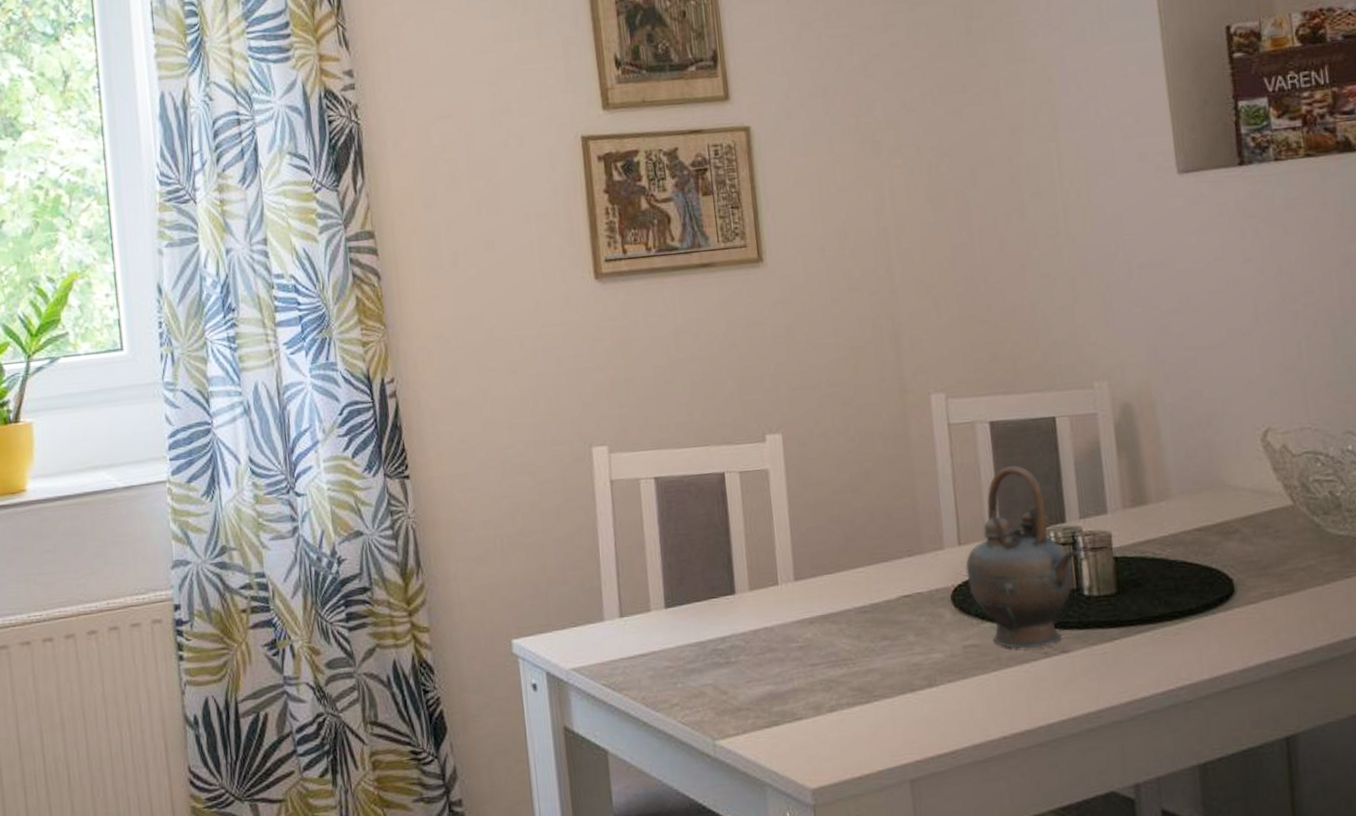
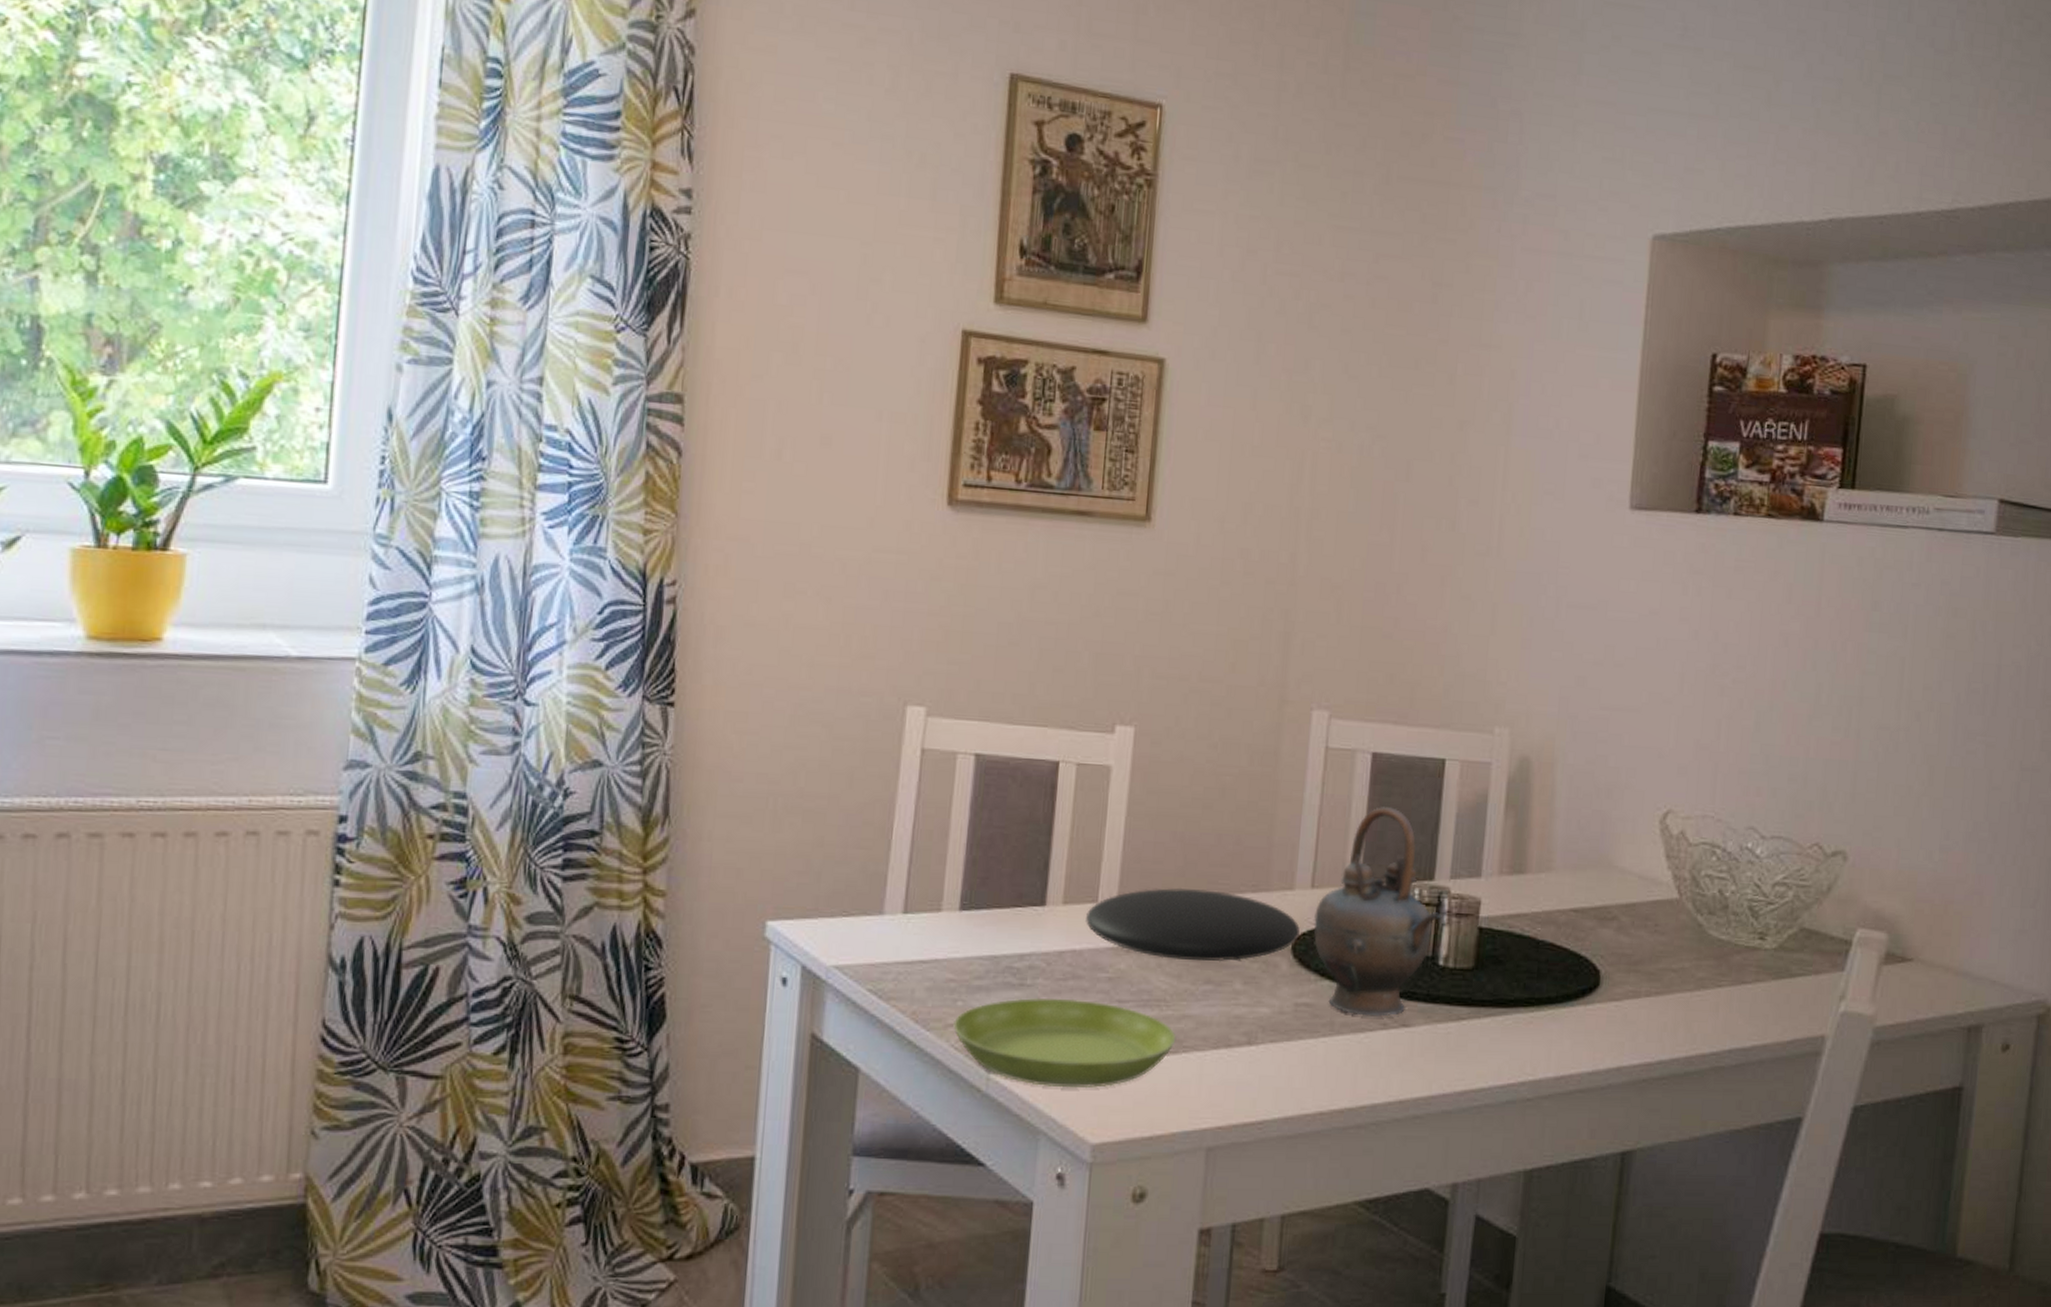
saucer: none [677,668,867,746] -> present [953,997,1177,1089]
plate: none [770,560,957,624] -> present [1086,887,1301,962]

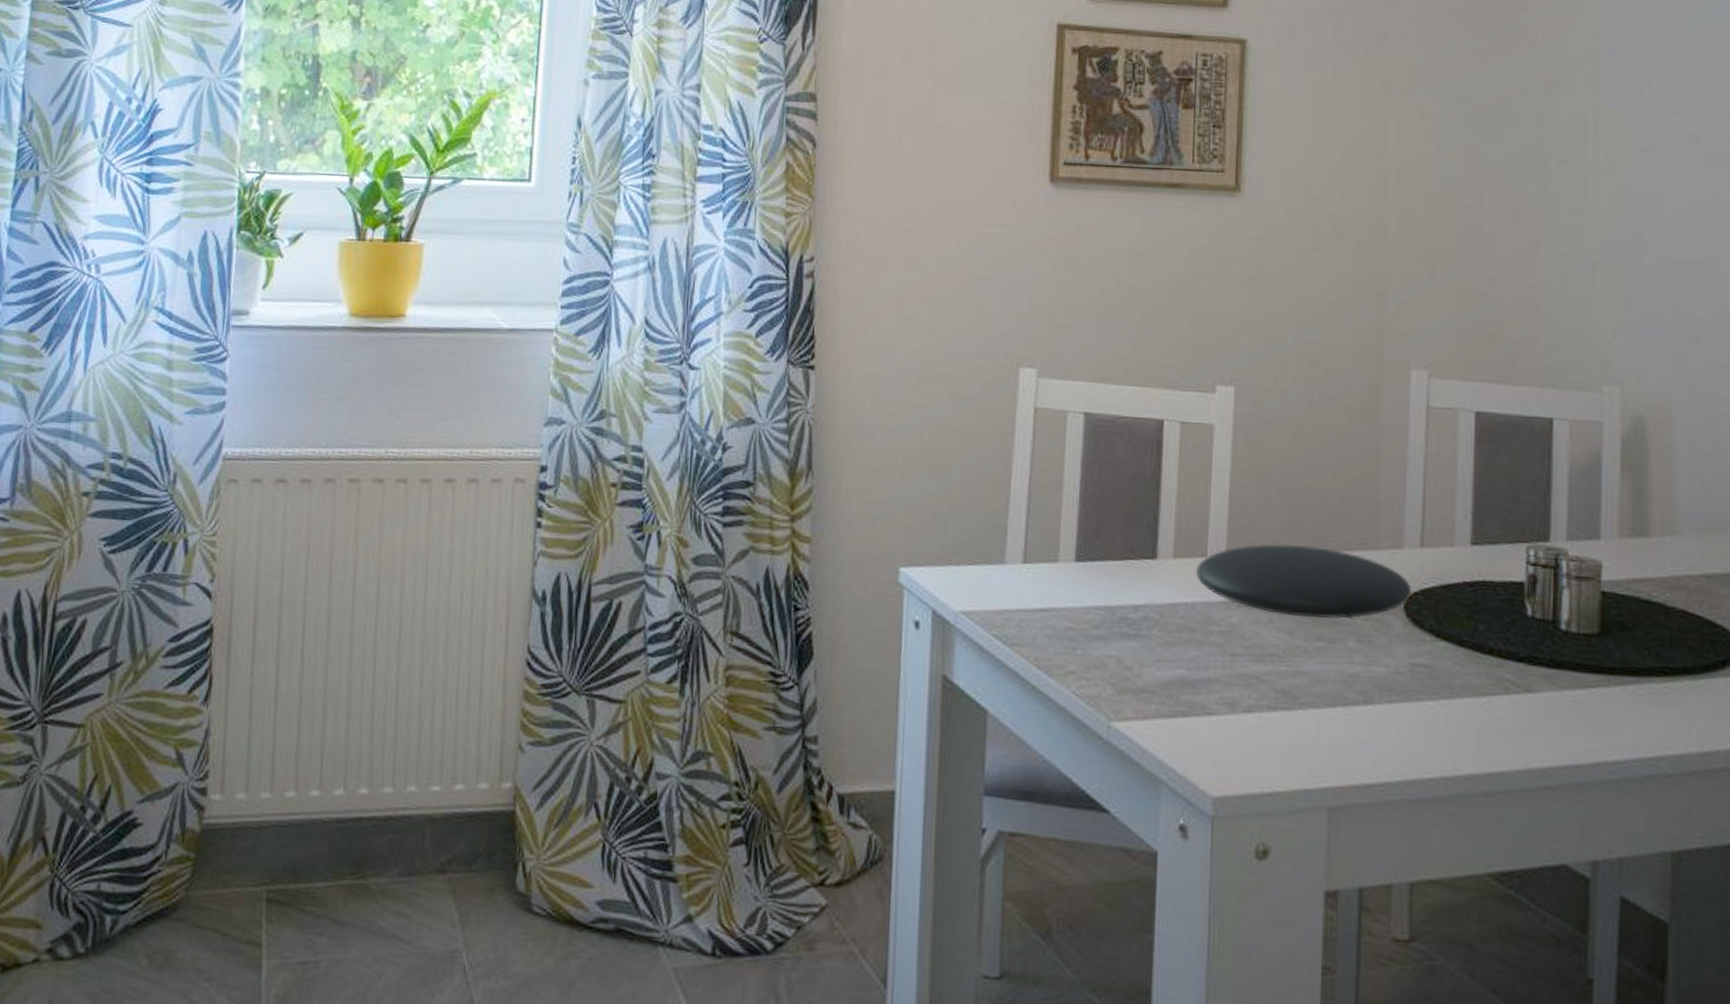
saucer: present [953,997,1177,1089] -> none [1074,648,1292,741]
teapot: present [1313,807,1442,1017] -> none [1425,466,1561,681]

